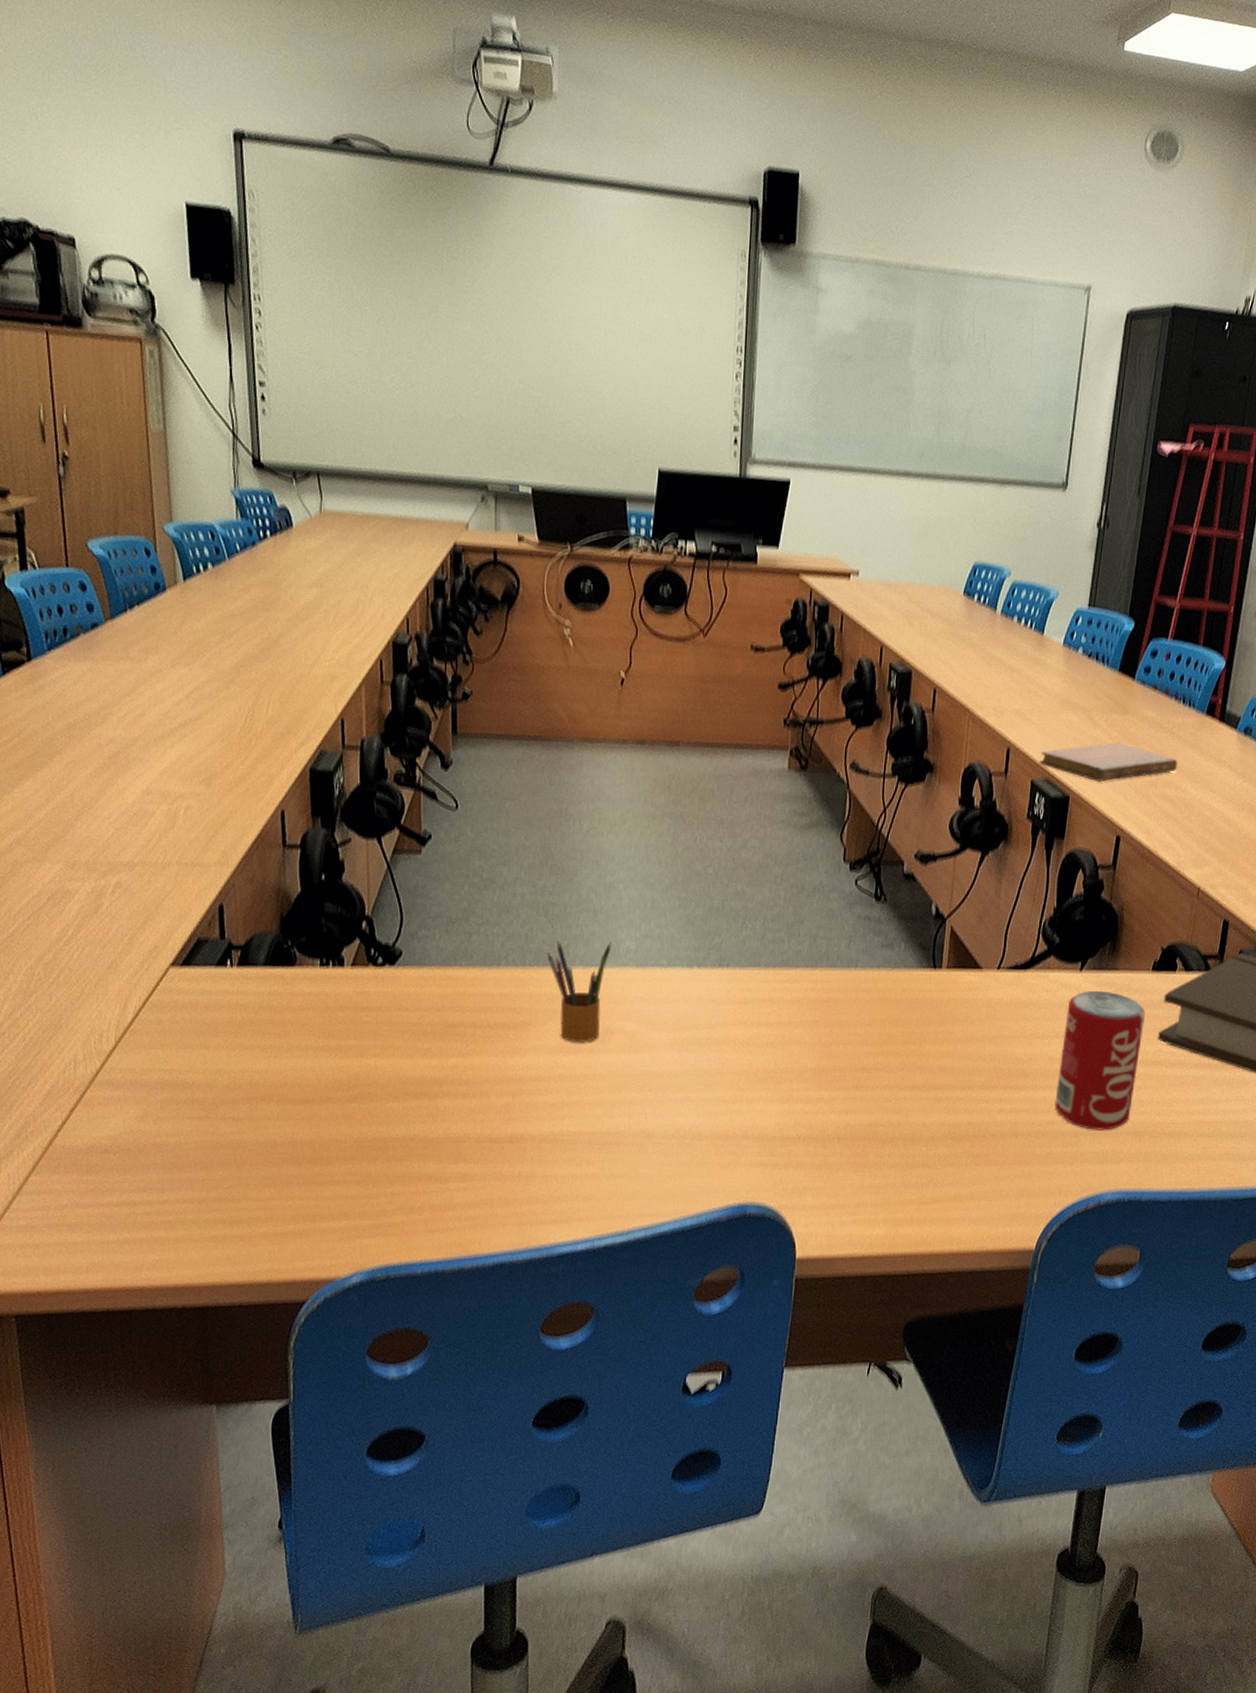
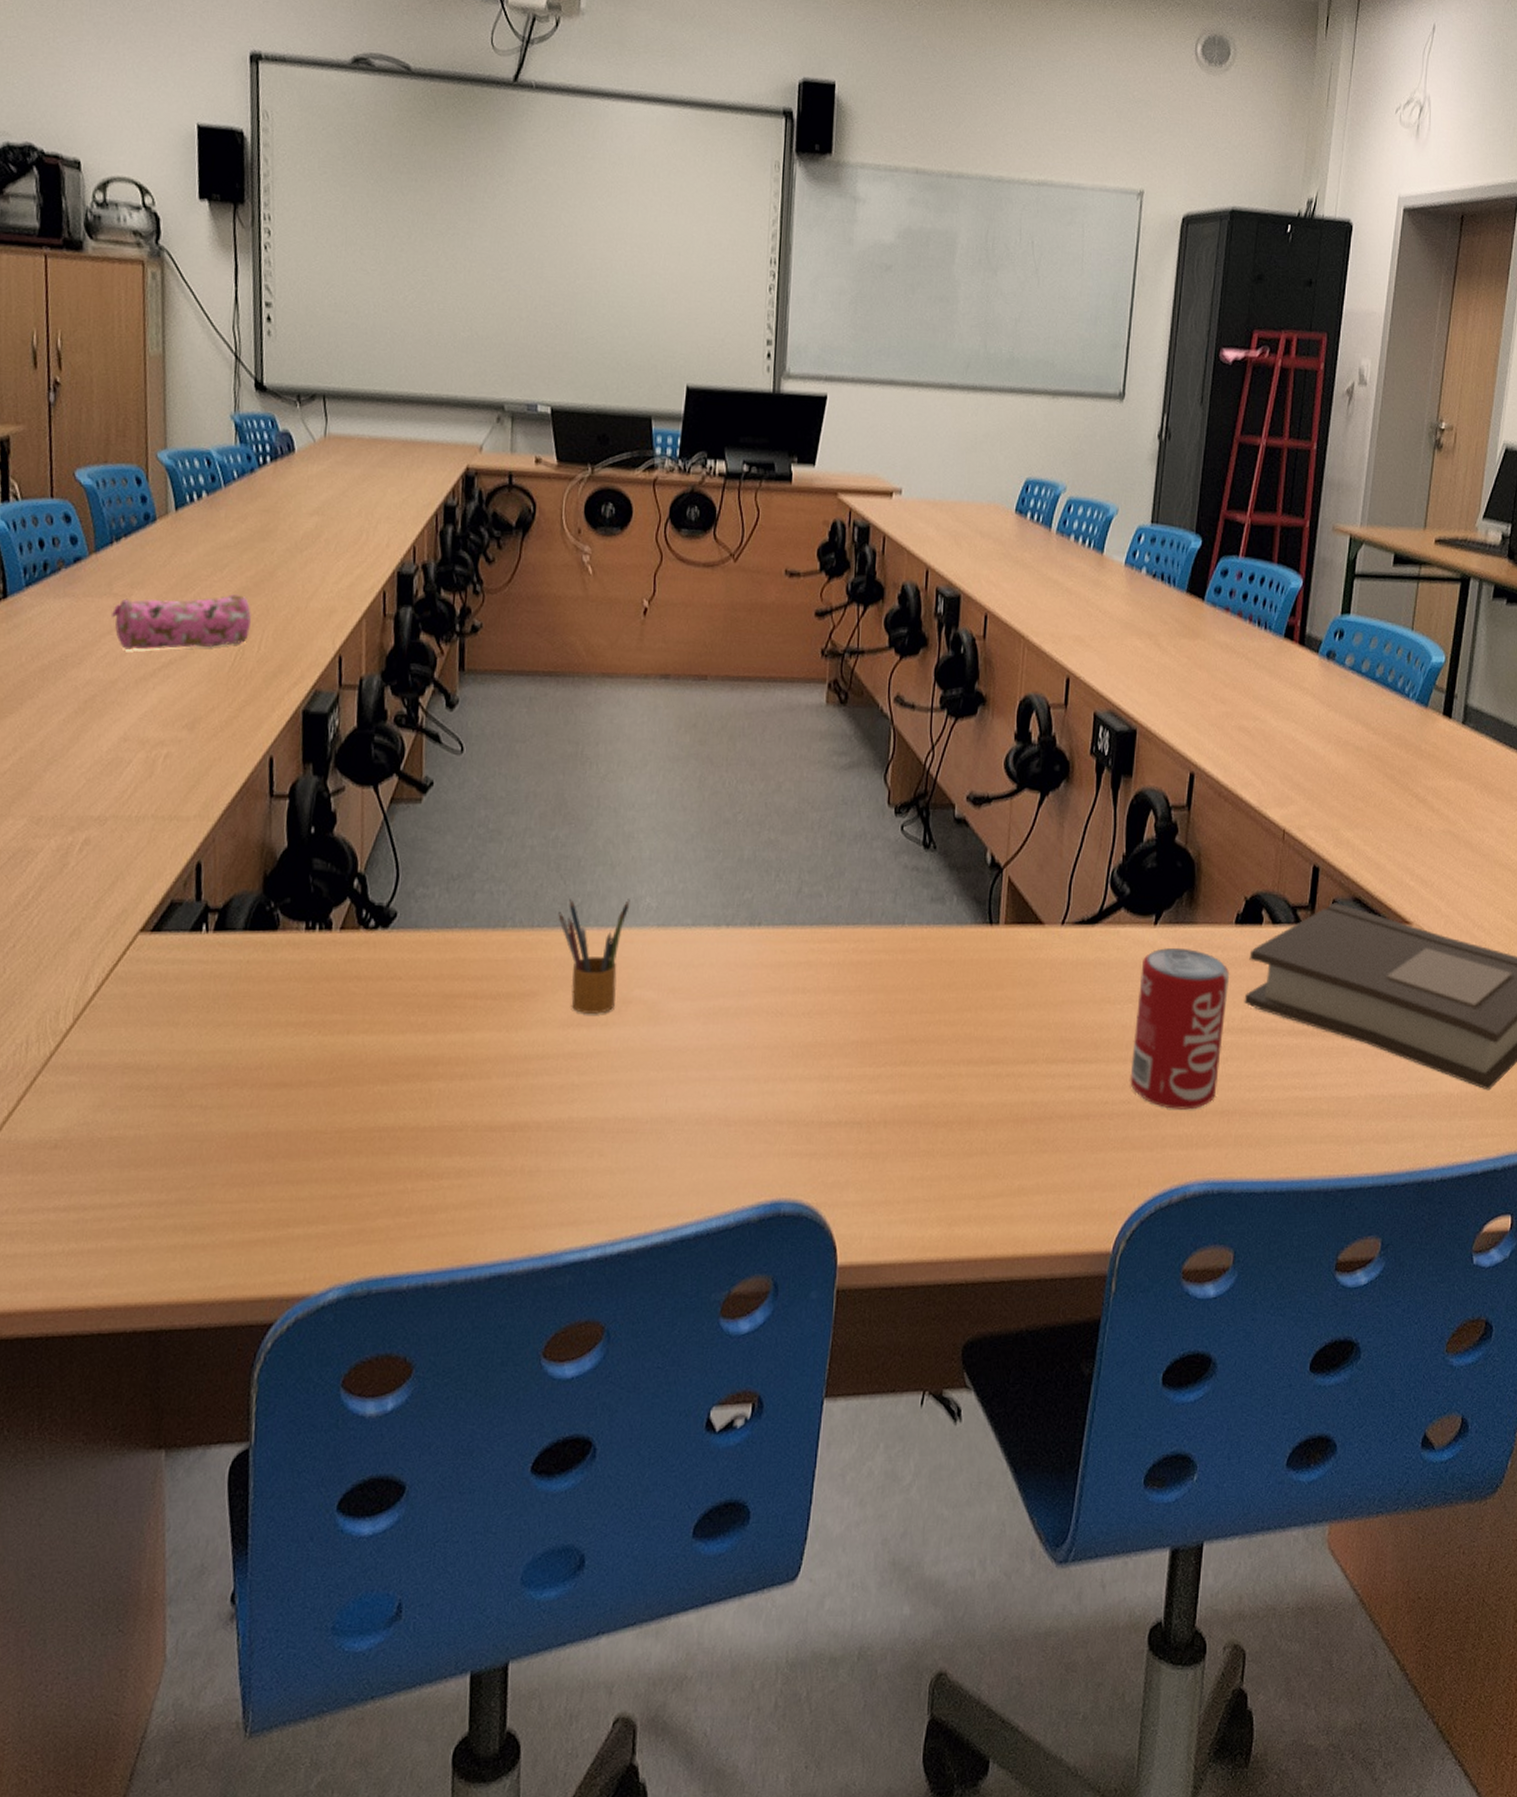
pencil case: none [128,660,259,711] -> present [110,594,251,650]
notebook: present [1039,742,1178,782] -> none [1102,669,1255,713]

